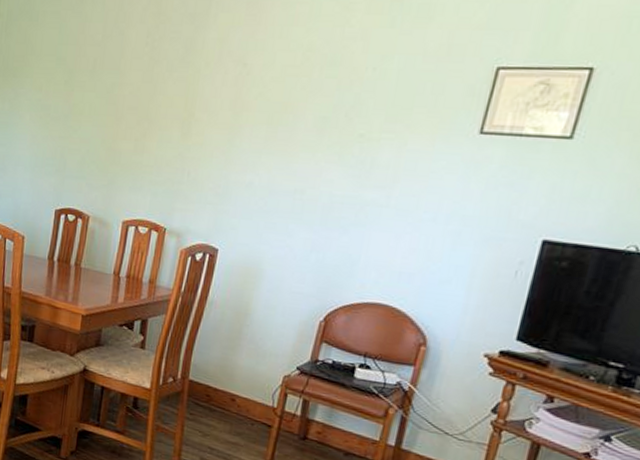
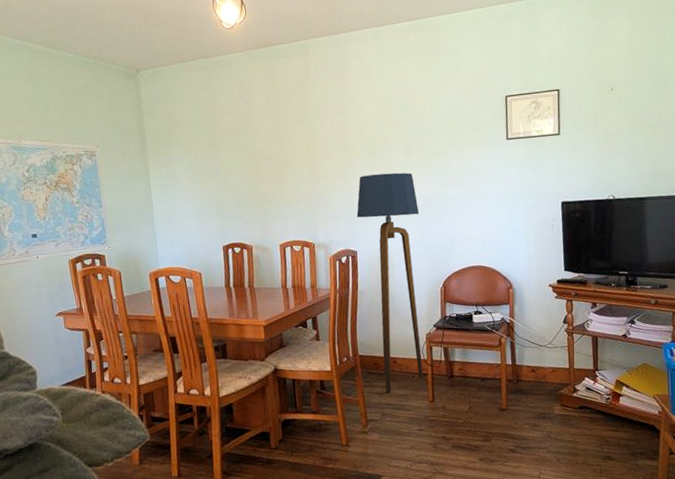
floor lamp: none [212,151,321,436] -> present [356,172,423,393]

